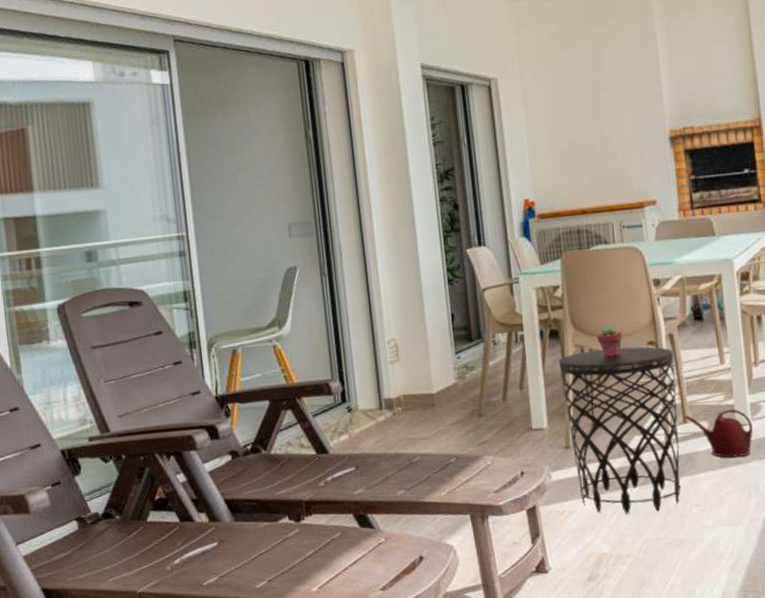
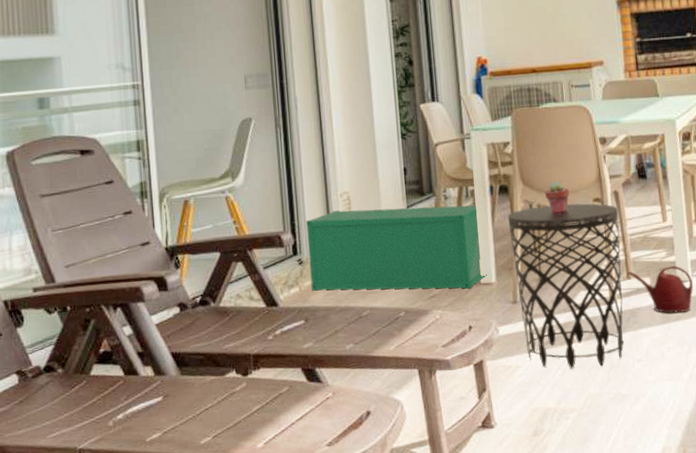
storage bin: none [353,350,538,438] -> present [305,205,487,291]

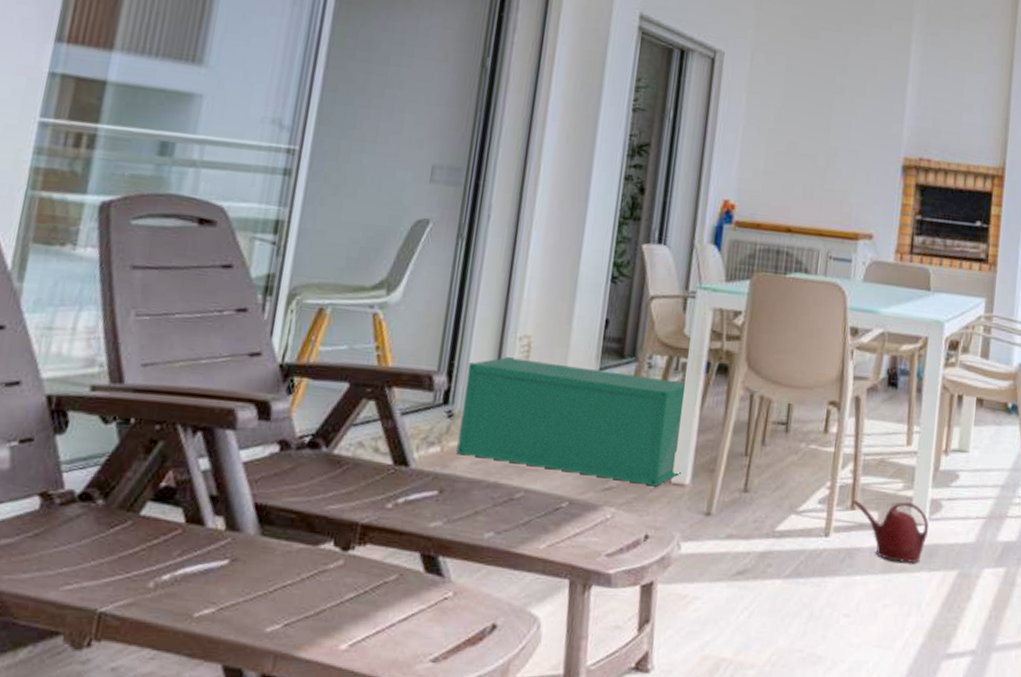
side table: present [507,203,624,369] -> none [711,398,857,615]
potted succulent: present [544,180,569,214] -> none [771,370,802,412]

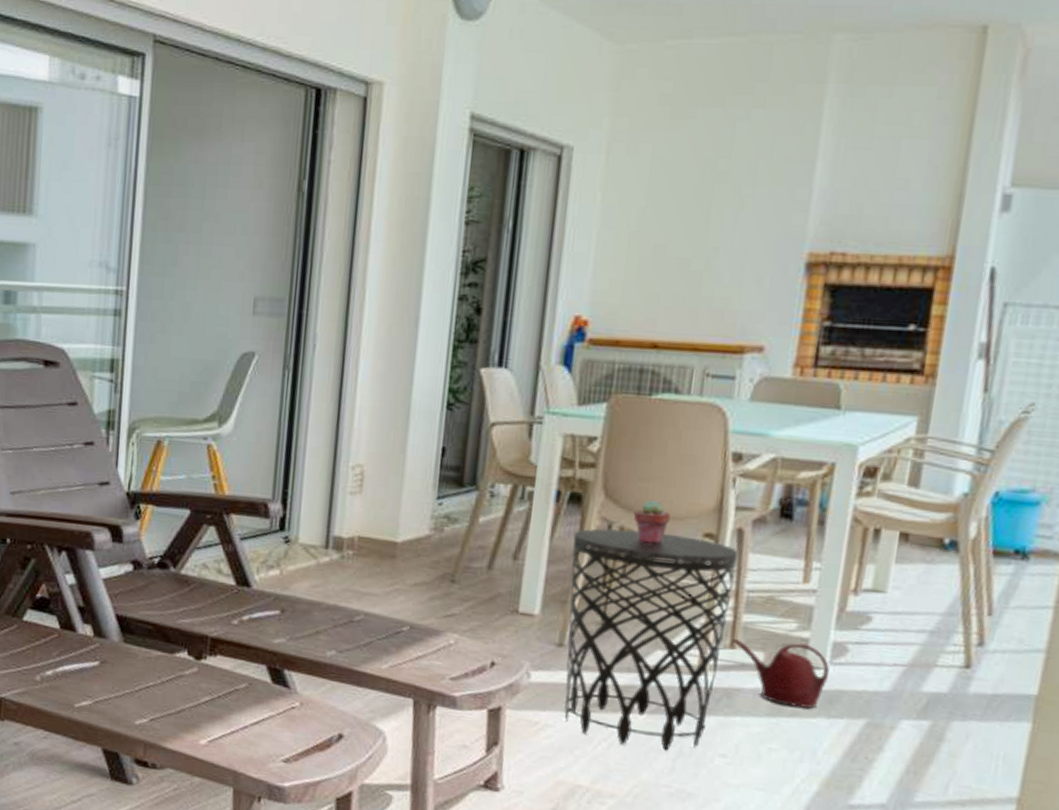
storage bin: present [456,356,686,487] -> none [295,485,533,616]
side table: none [711,398,857,615] -> present [564,528,740,751]
potted succulent: none [771,370,802,412] -> present [633,499,671,544]

